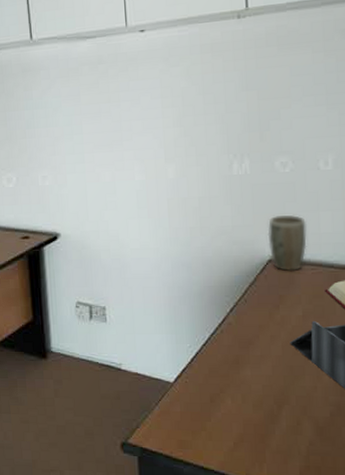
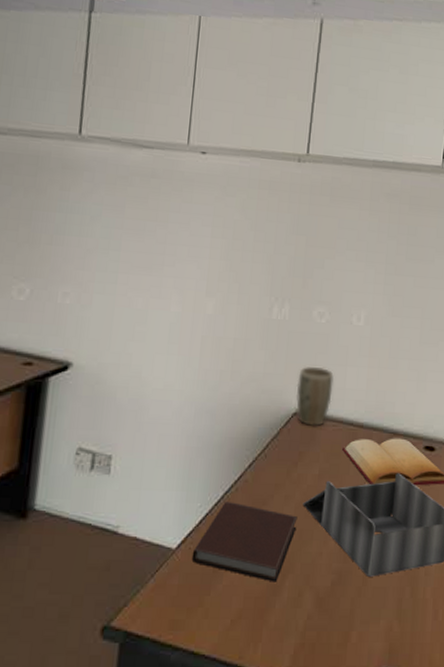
notebook: none [189,342,287,412] -> present [191,502,298,582]

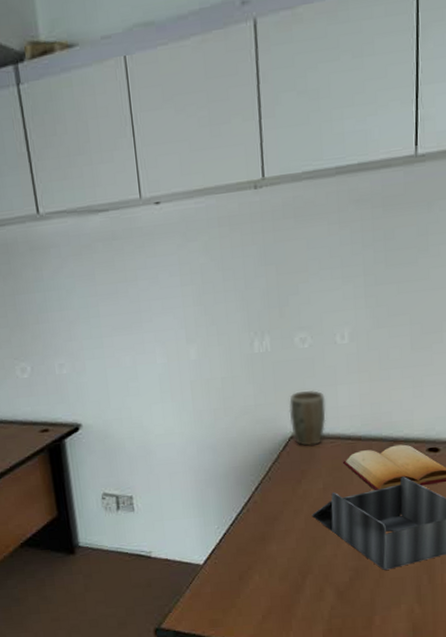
notebook: present [191,502,298,582] -> none [218,521,310,583]

